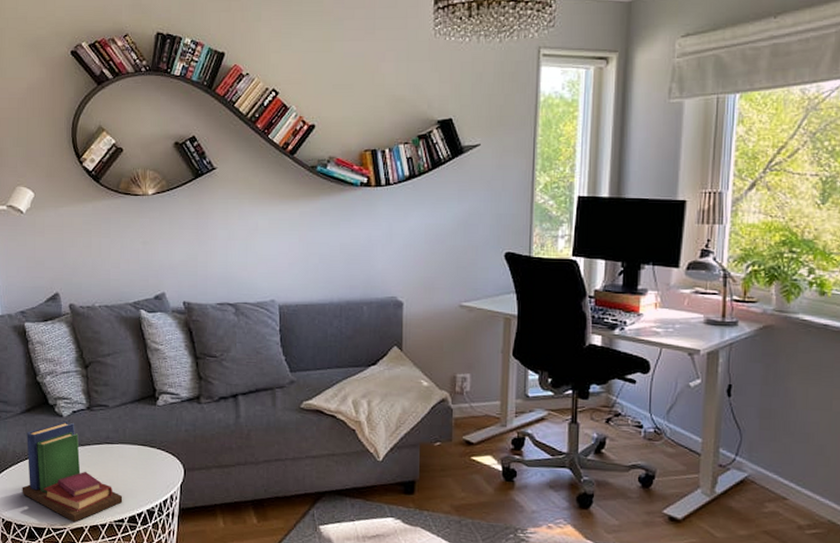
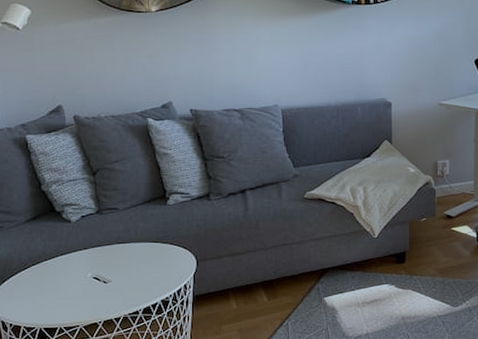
book: present [22,420,123,523] -> none [30,225,137,319]

